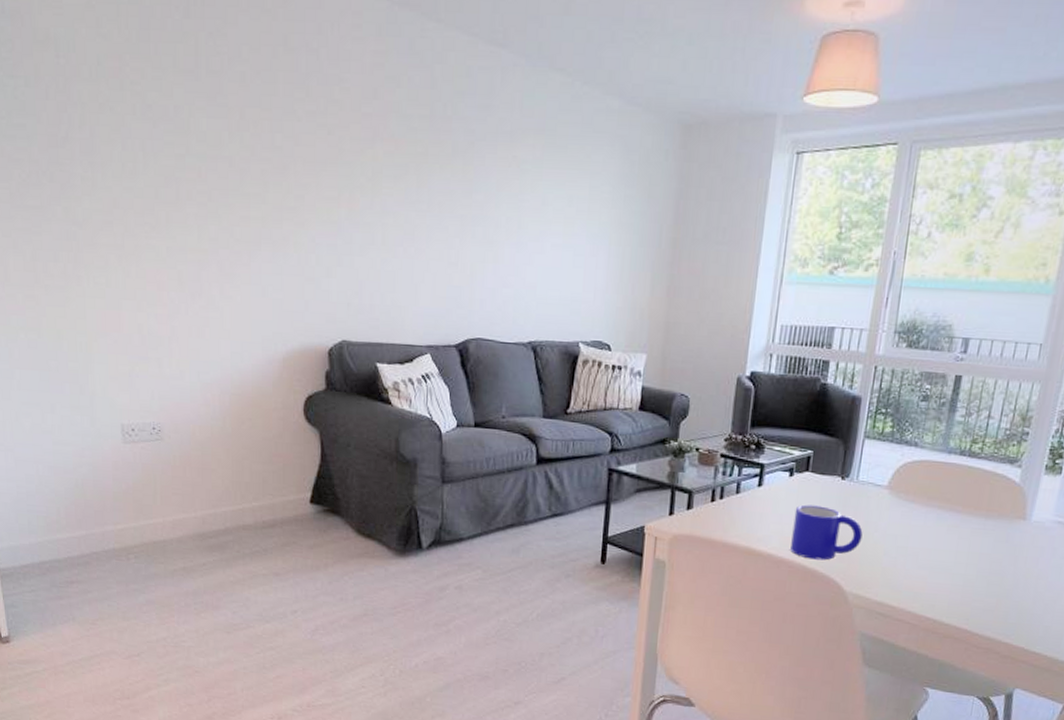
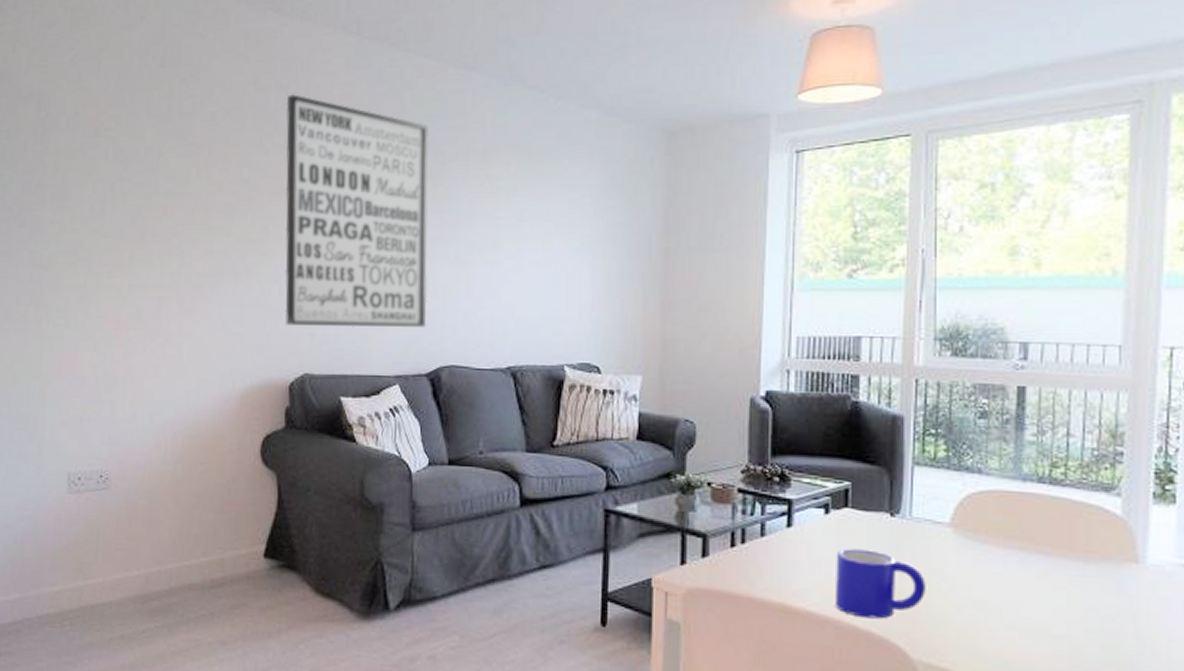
wall art: none [317,59,459,301] -> present [285,94,430,328]

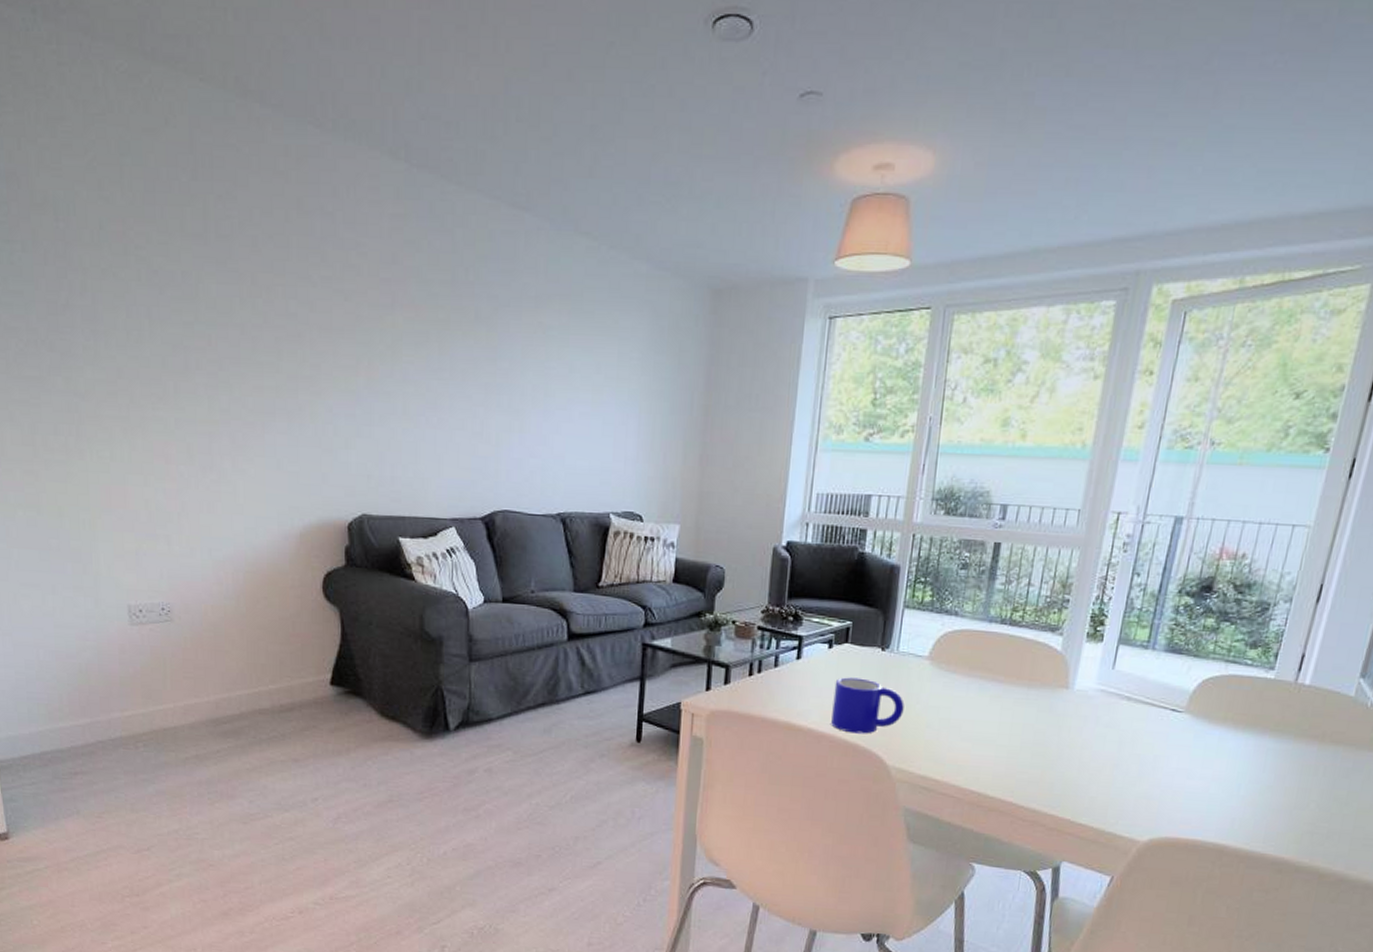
wall art: present [285,94,430,328] -> none [332,223,482,472]

